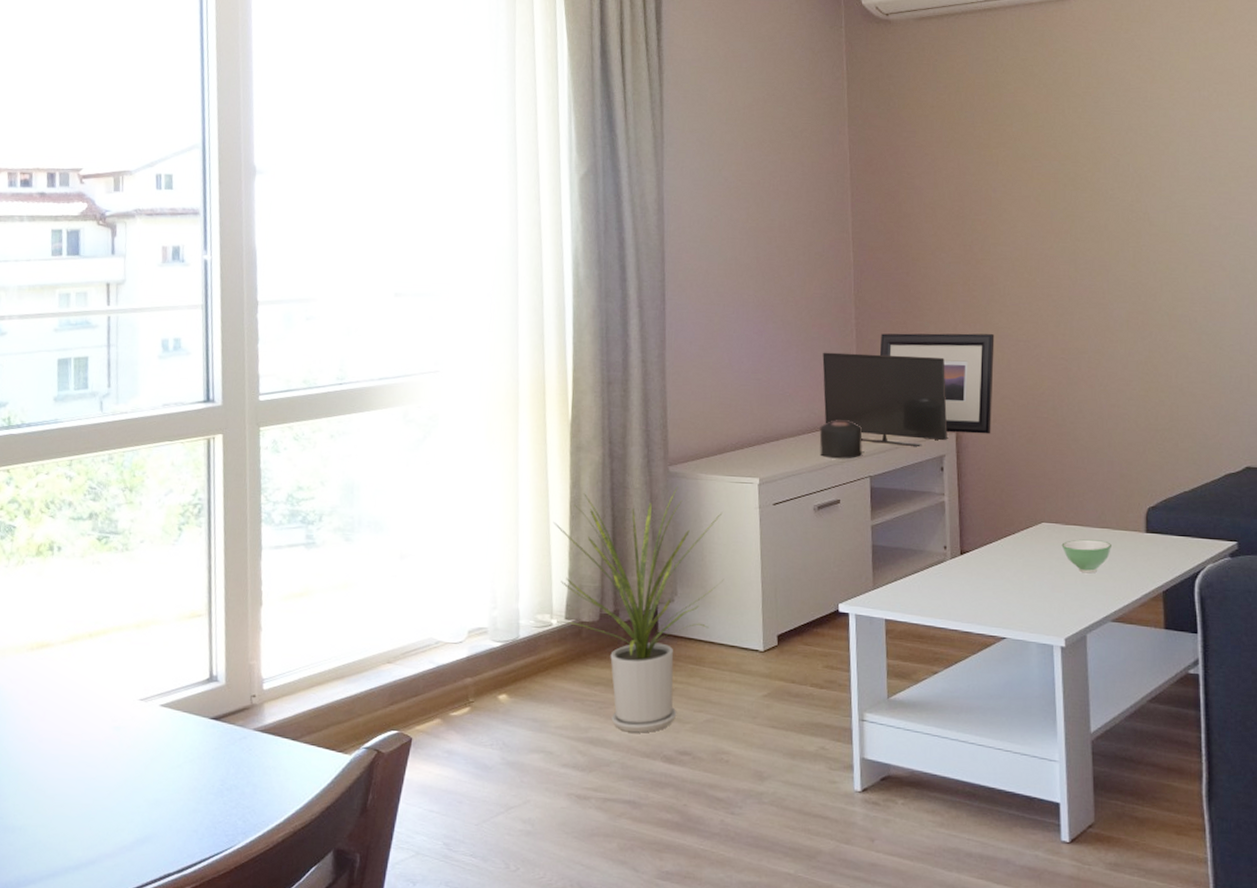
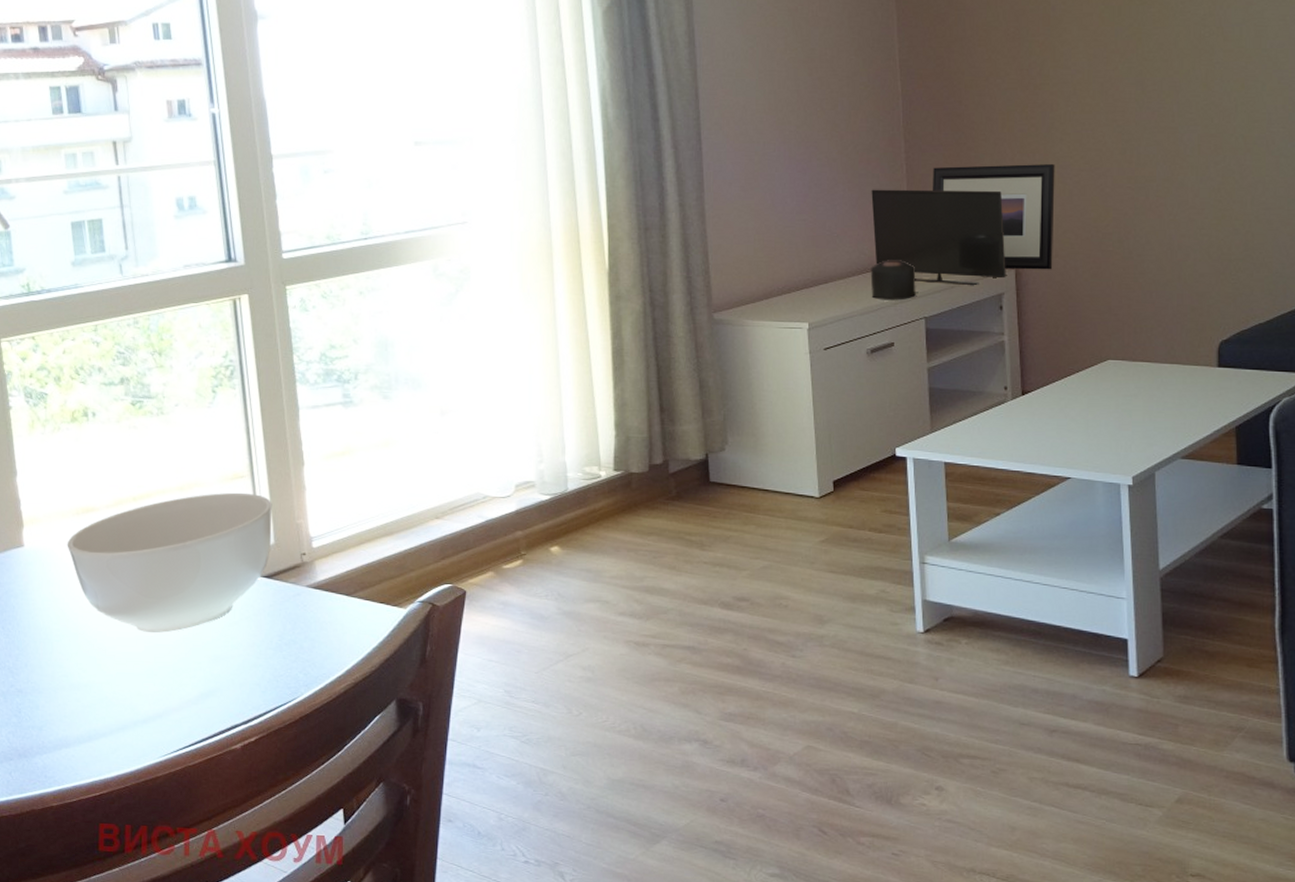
bowl: none [17,631,227,775] -> present [67,492,272,633]
house plant: present [553,486,724,733] -> none [595,334,776,581]
bowl: present [1061,539,1111,574] -> none [1128,376,1181,411]

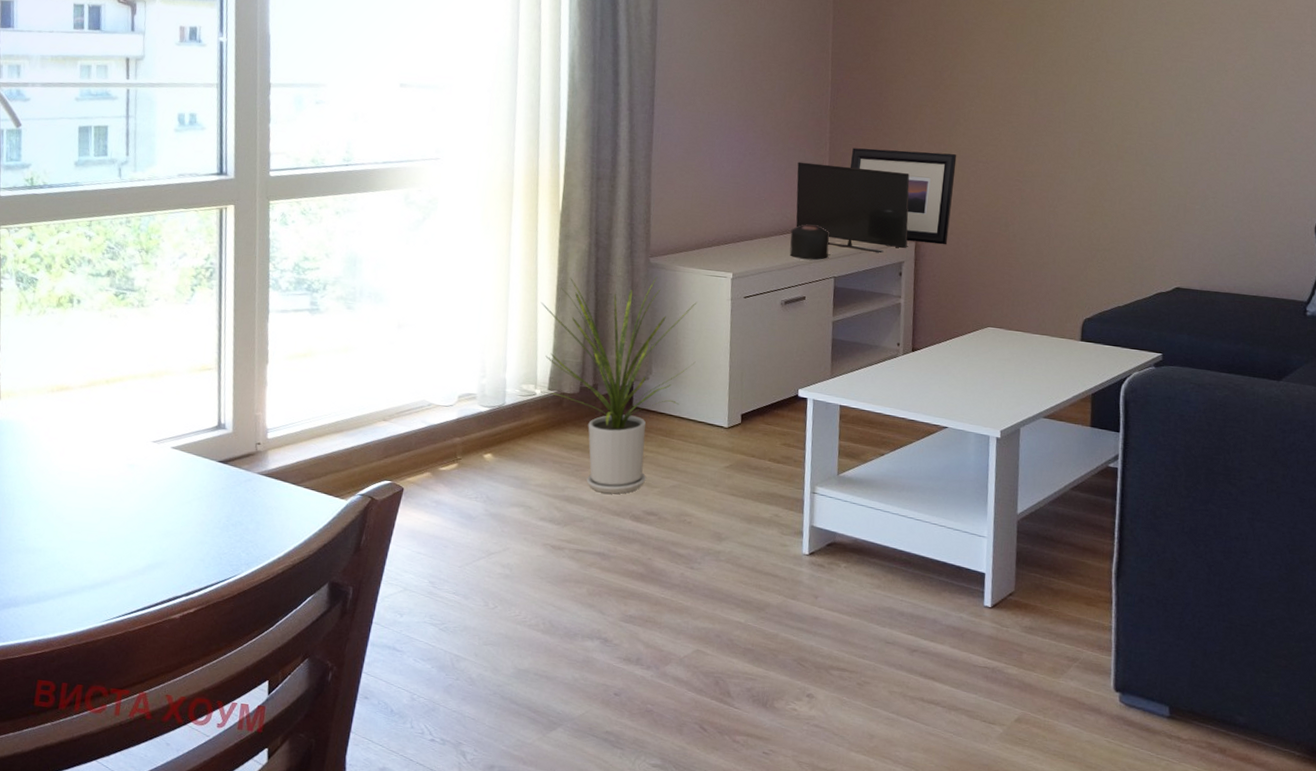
bowl: present [67,492,272,633] -> none [38,382,235,507]
house plant: none [595,334,776,581] -> present [540,276,698,494]

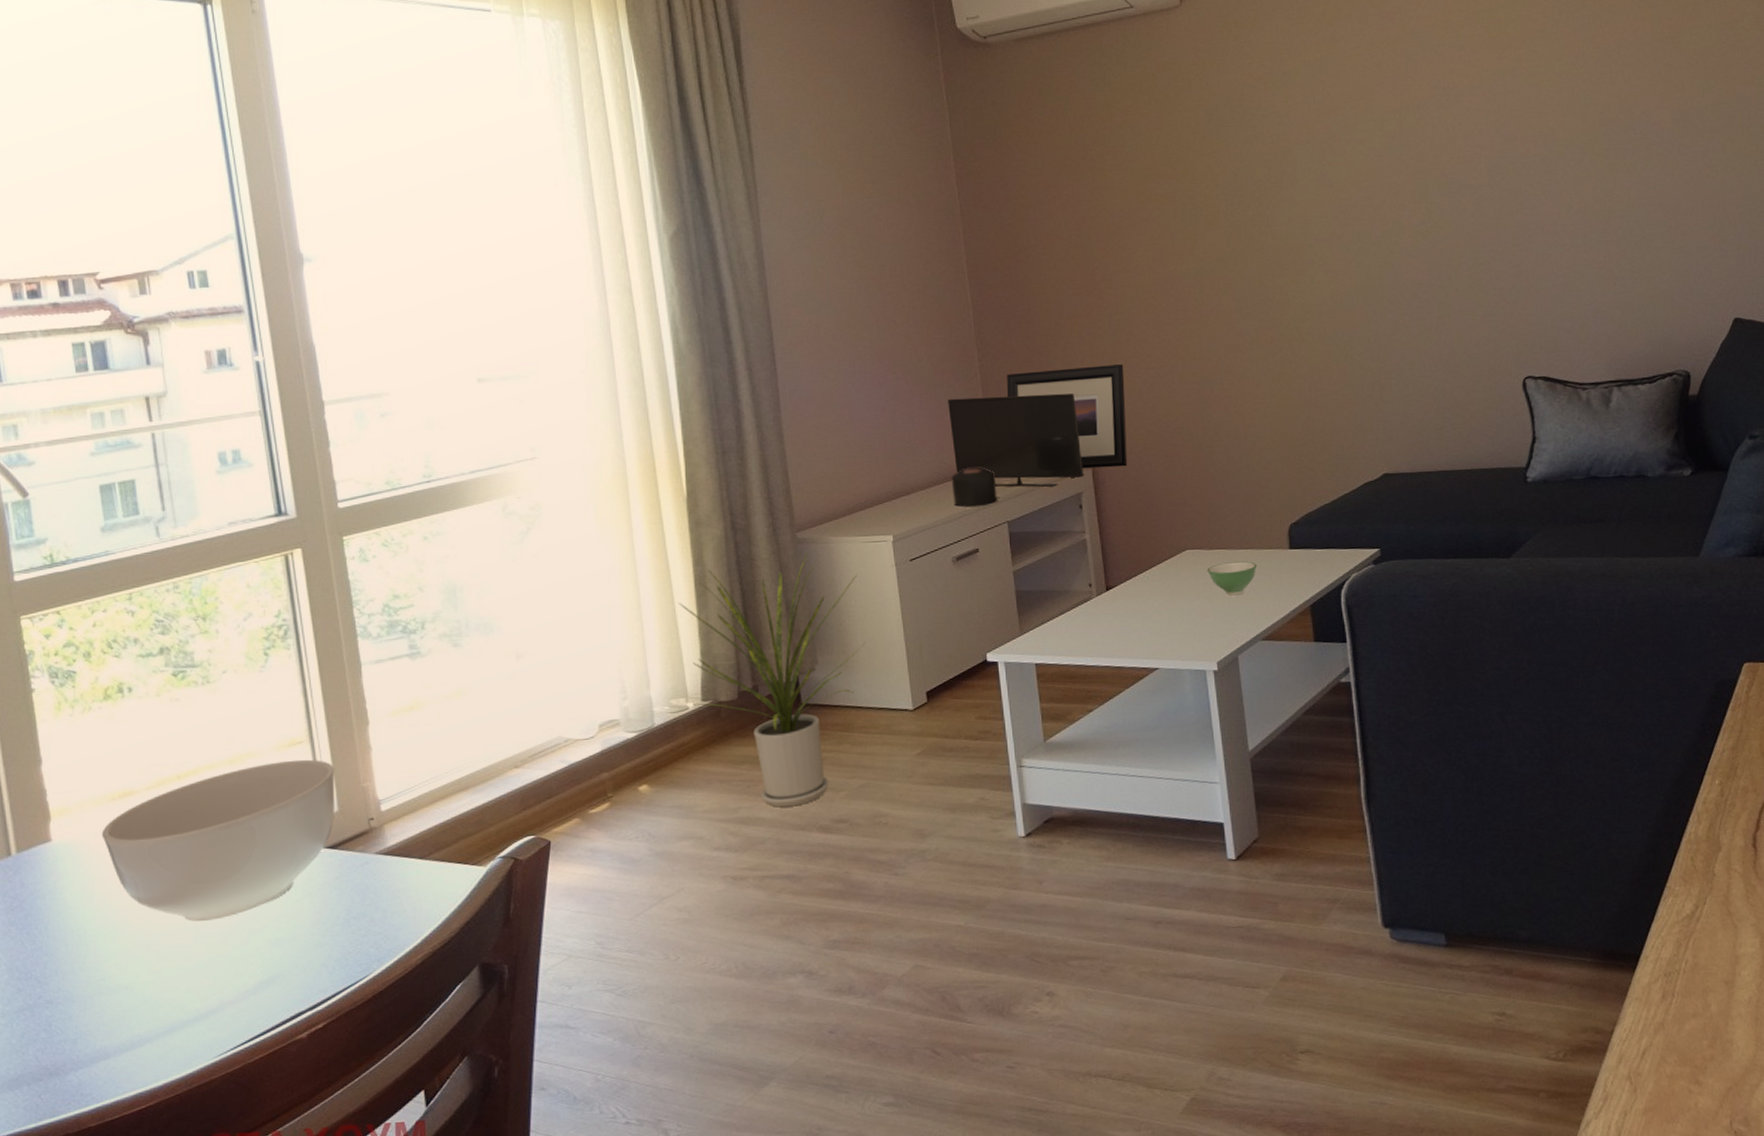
bowl: none [38,382,235,507] -> present [101,759,335,921]
bowl: none [1004,343,1049,375] -> present [1207,561,1257,596]

